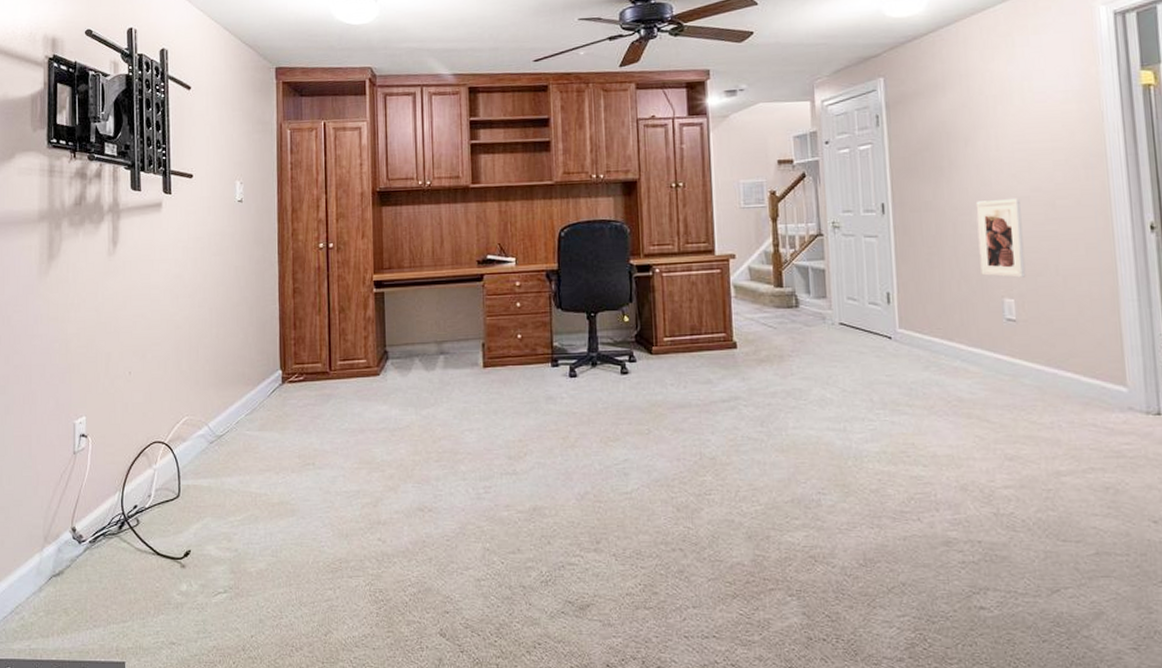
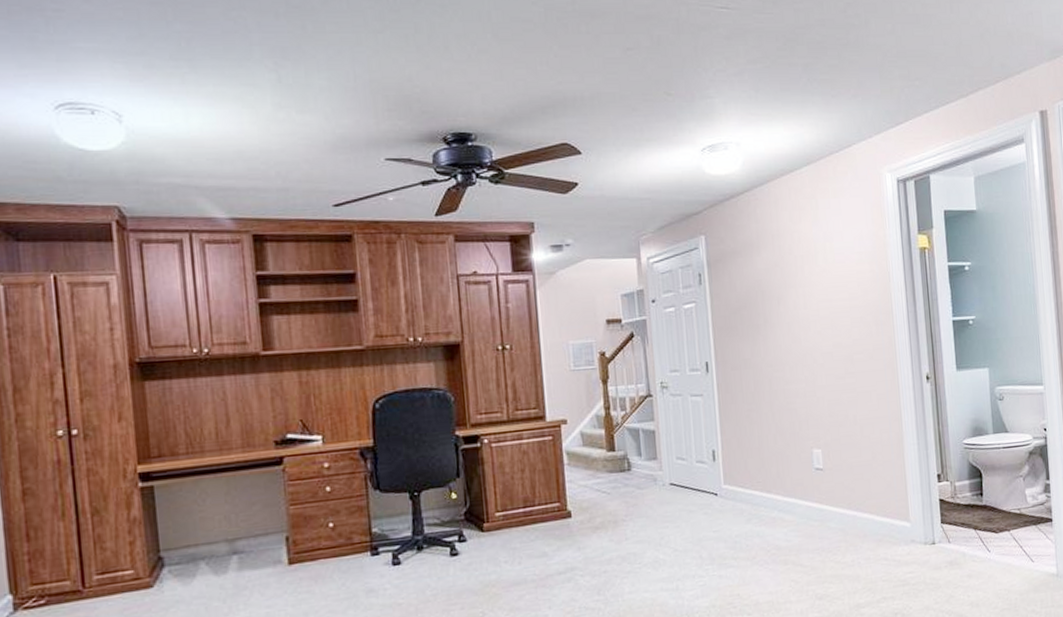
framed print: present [975,198,1026,278] -> none [788,353,831,429]

